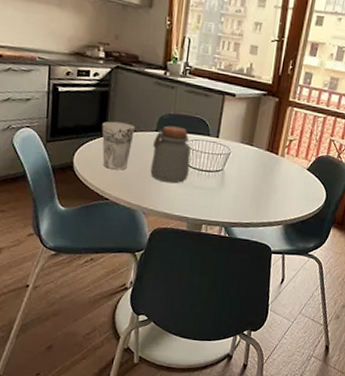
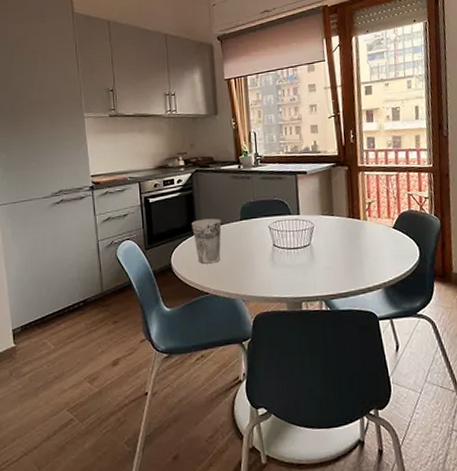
jar: present [150,125,191,184] -> none [240,212,278,267]

